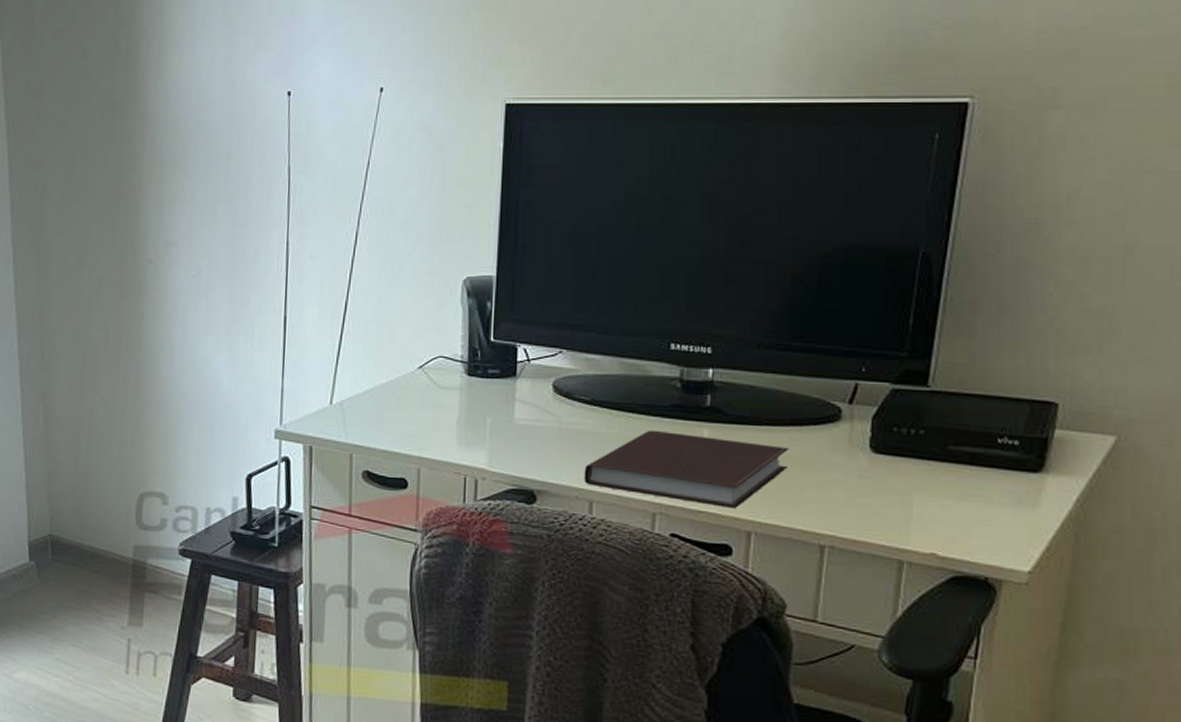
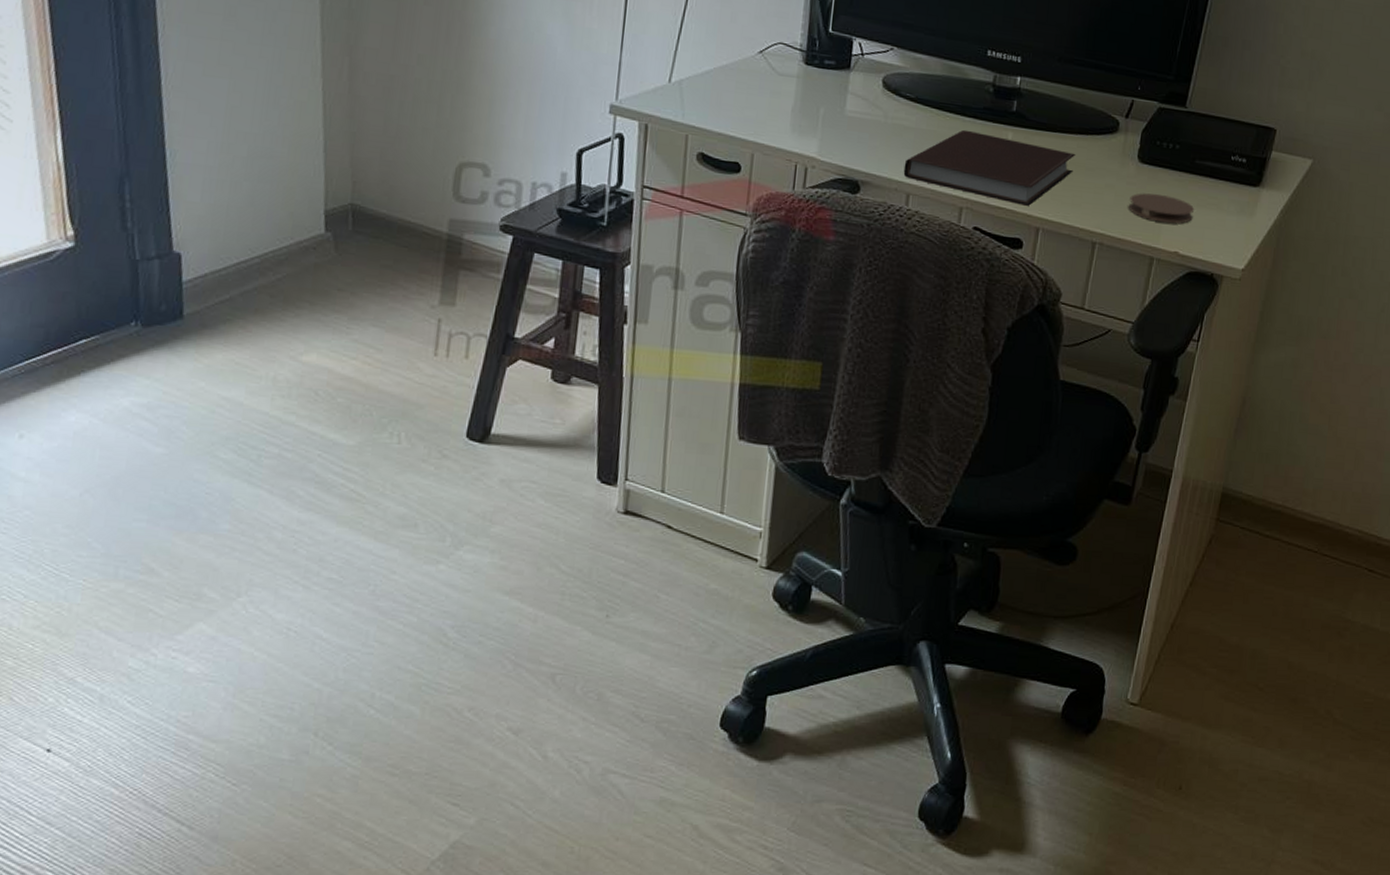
coaster: none [862,487,954,521] -> present [1128,193,1195,224]

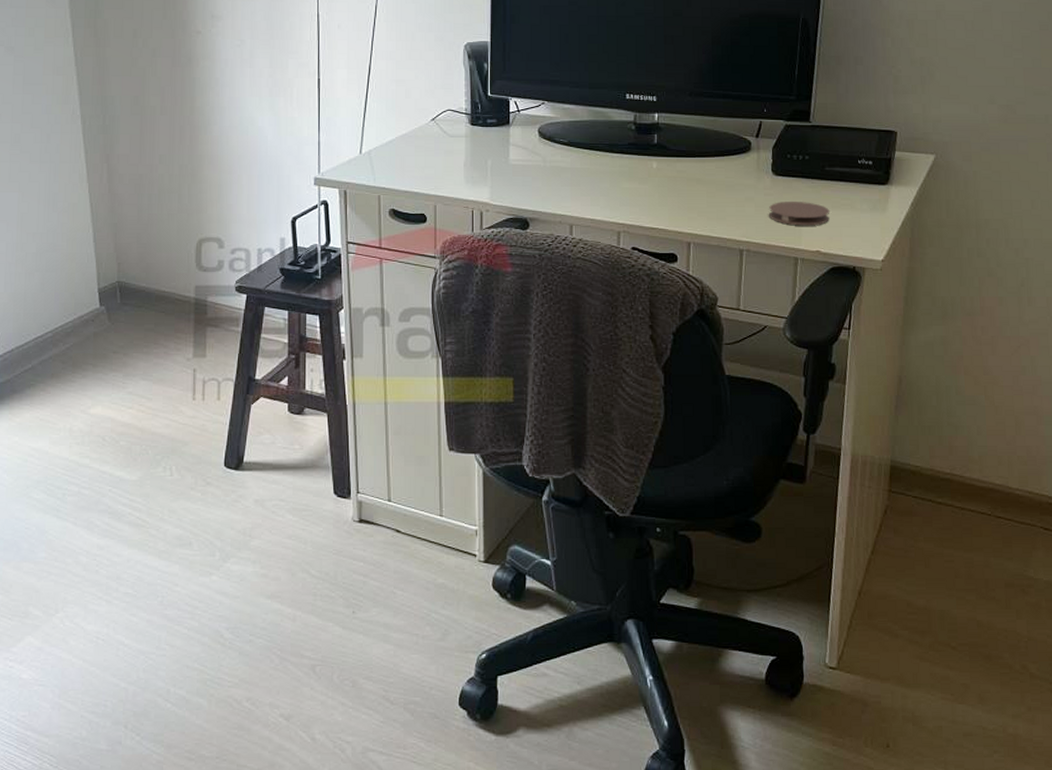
notebook: present [903,129,1076,207] -> none [565,164,715,225]

